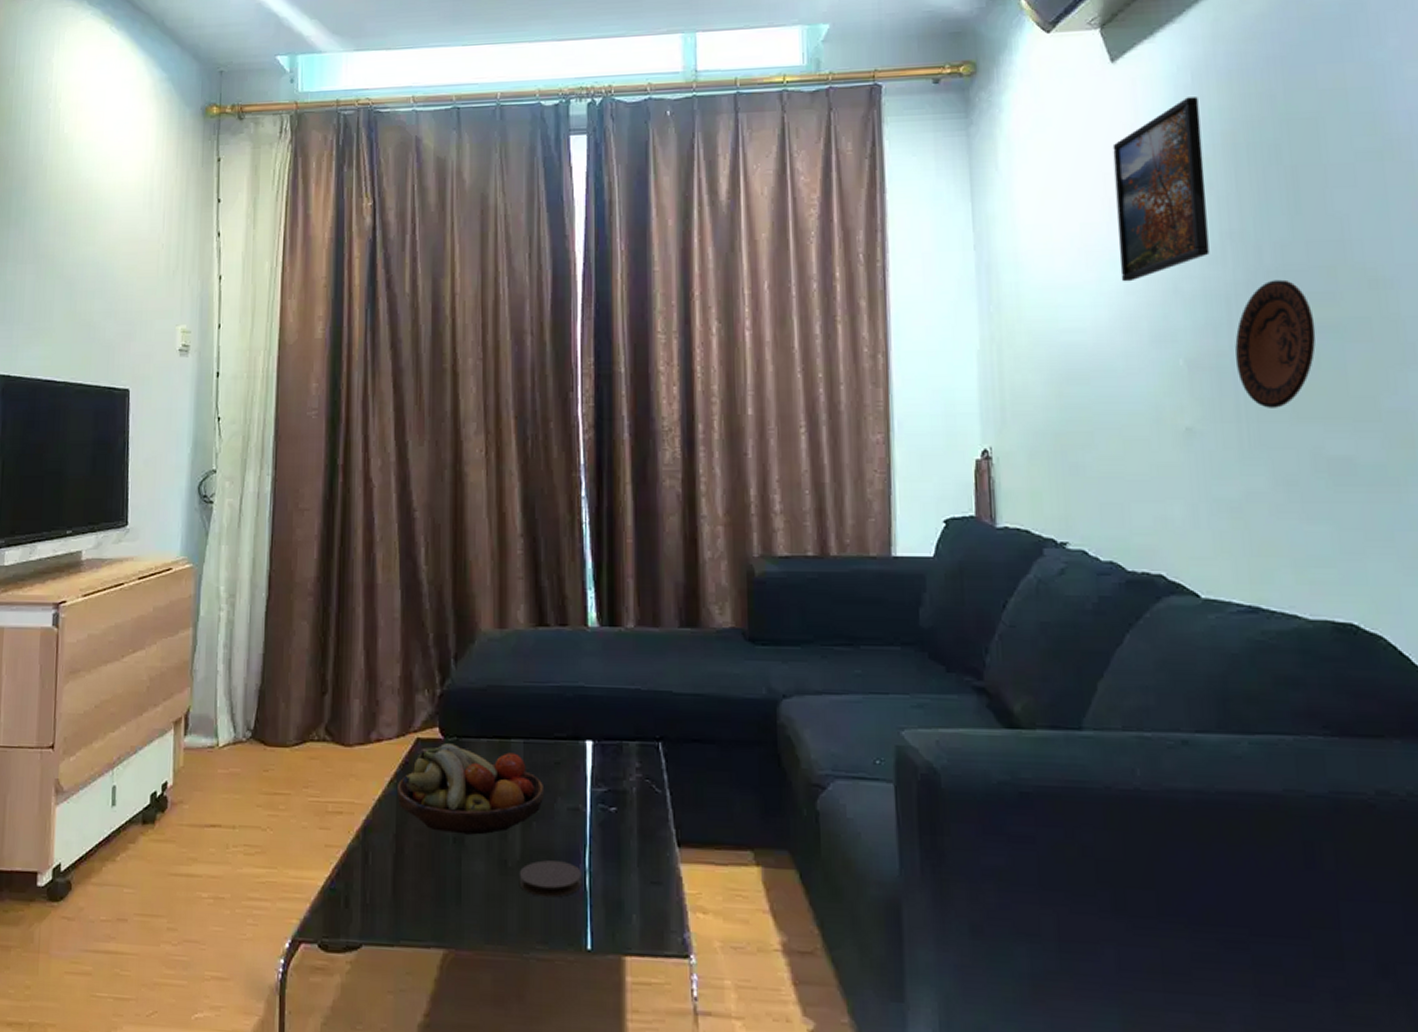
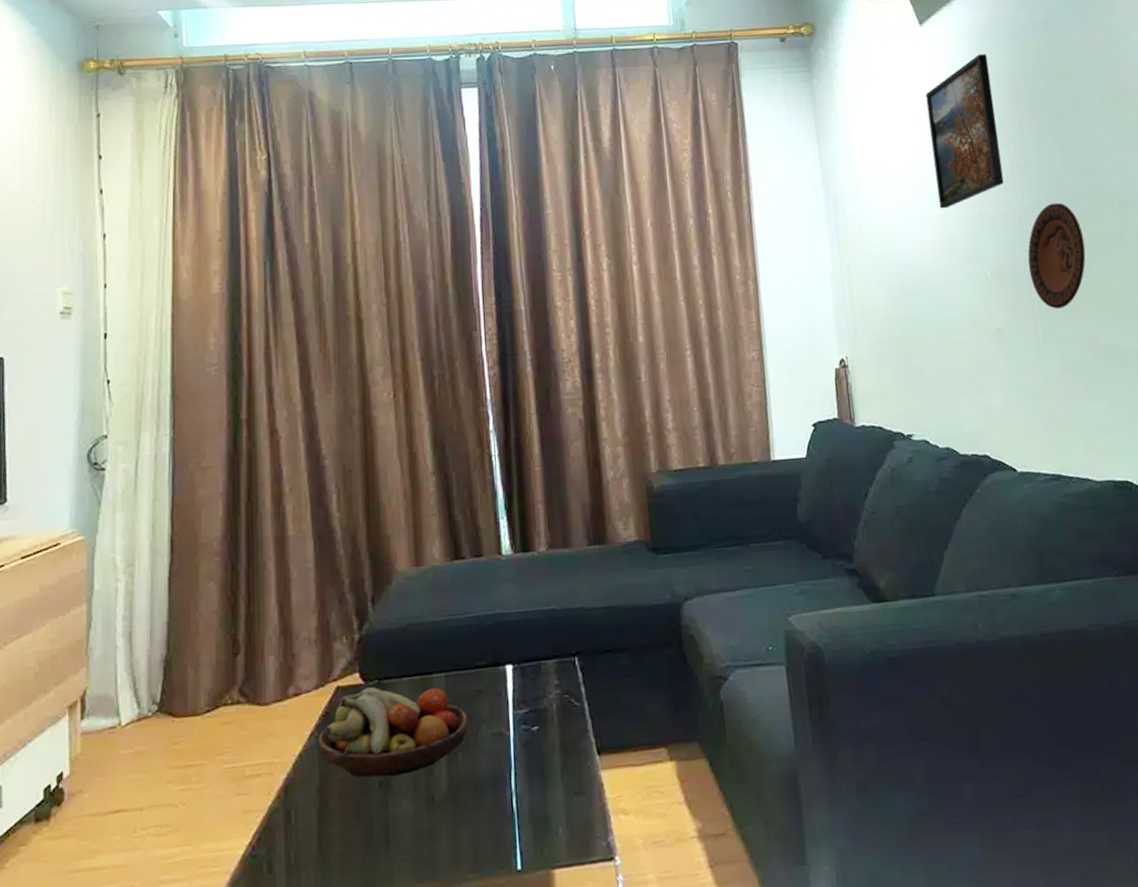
coaster: present [519,860,581,898] -> none [446,787,509,826]

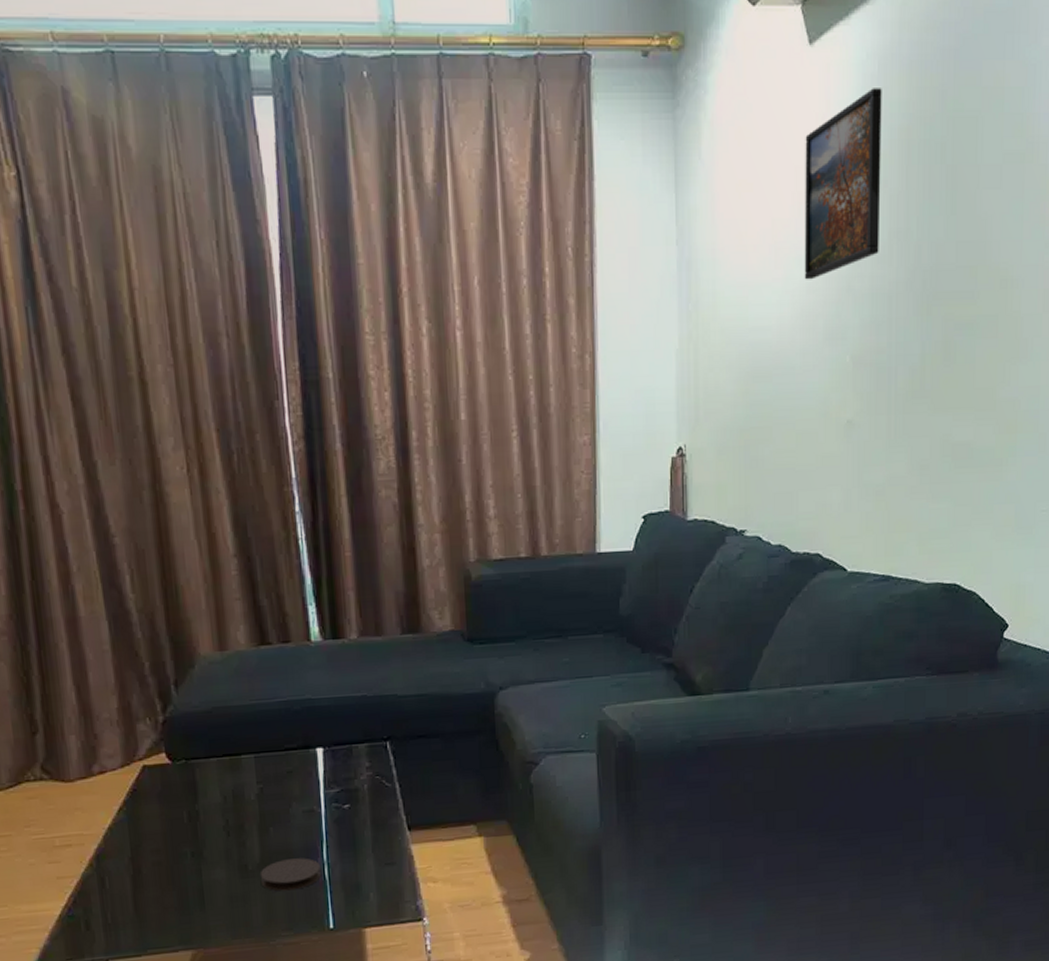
fruit bowl: present [317,687,469,778] -> none [126,766,280,849]
coaster: none [446,787,509,826] -> present [259,858,321,891]
decorative plate: present [1027,202,1086,309] -> none [891,279,956,401]

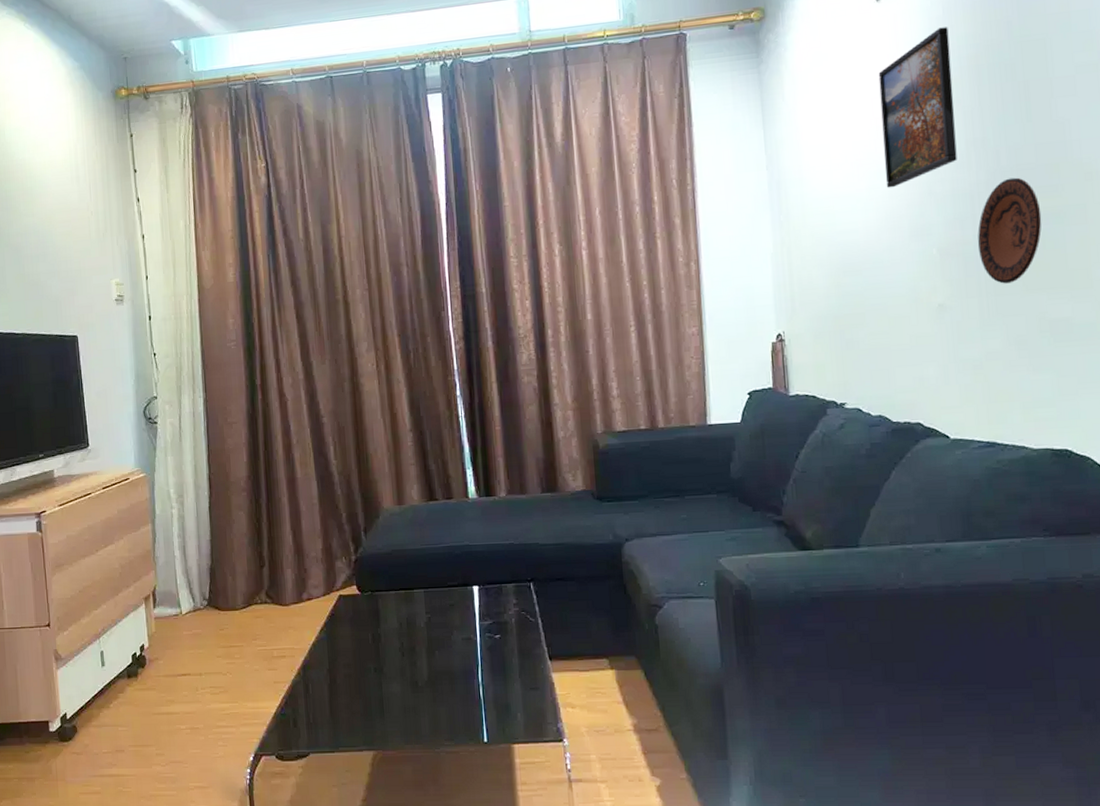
coaster: present [259,858,321,891] -> none [427,678,477,706]
decorative plate: none [891,279,956,401] -> present [977,177,1042,284]

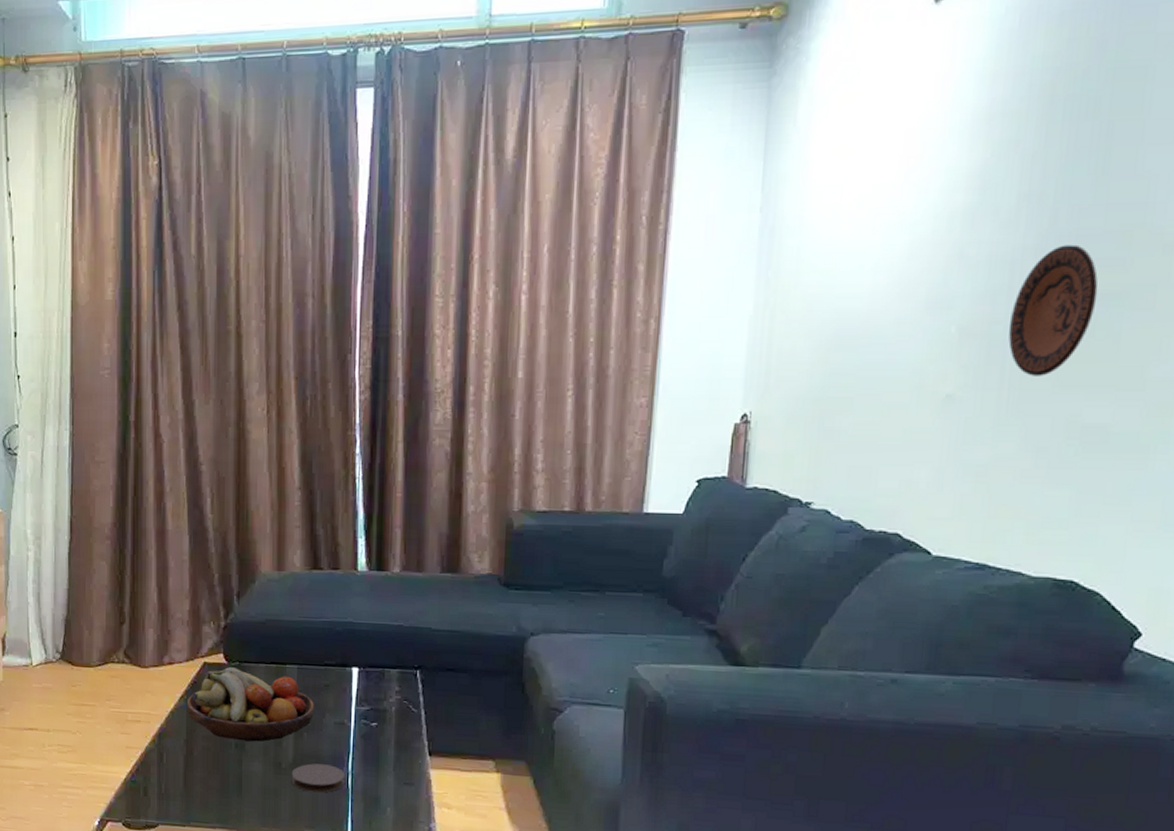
fruit bowl: none [326,597,444,665] -> present [186,667,315,742]
coaster: none [427,678,477,706] -> present [291,763,345,793]
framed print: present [878,27,957,188] -> none [906,42,1022,247]

